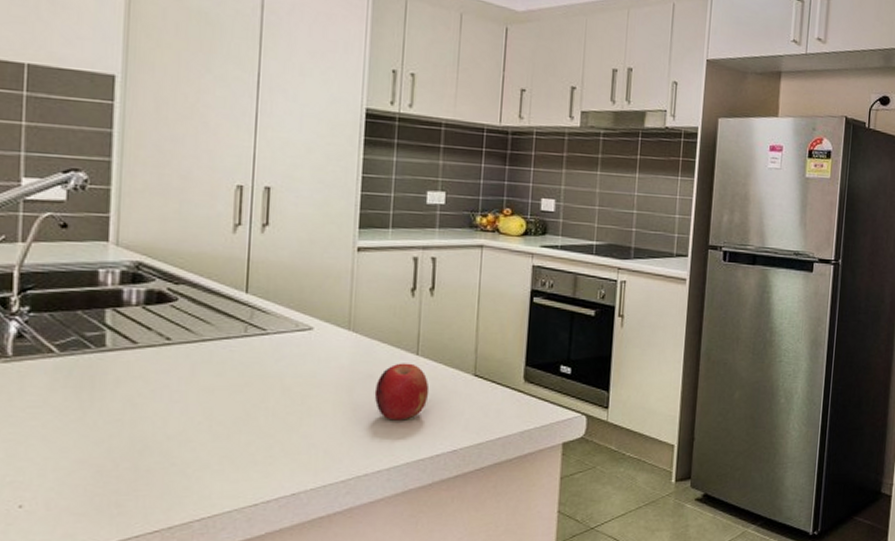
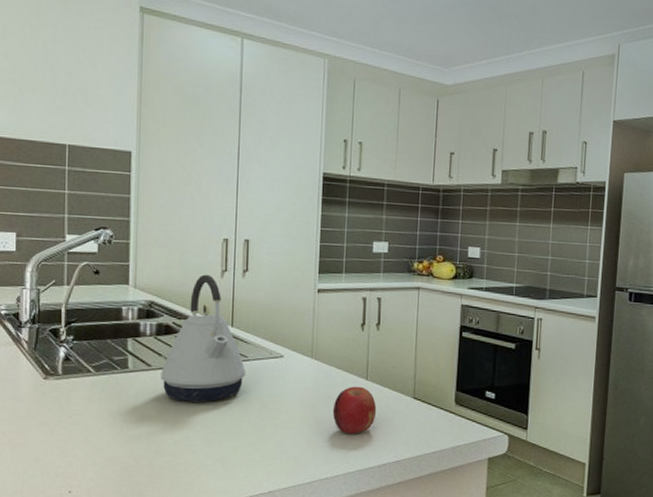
kettle: none [150,229,265,387] -> present [161,274,246,403]

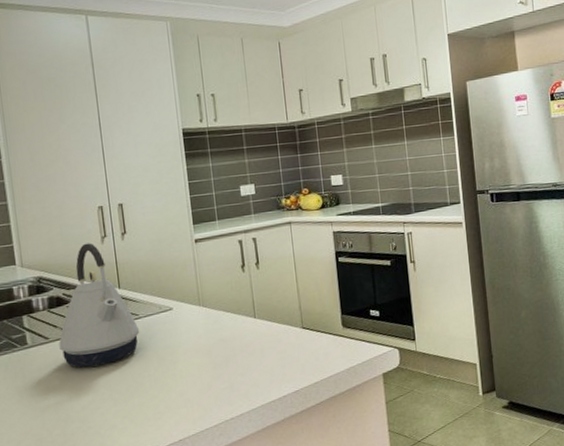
fruit: present [332,386,377,434] -> none [227,325,270,373]

